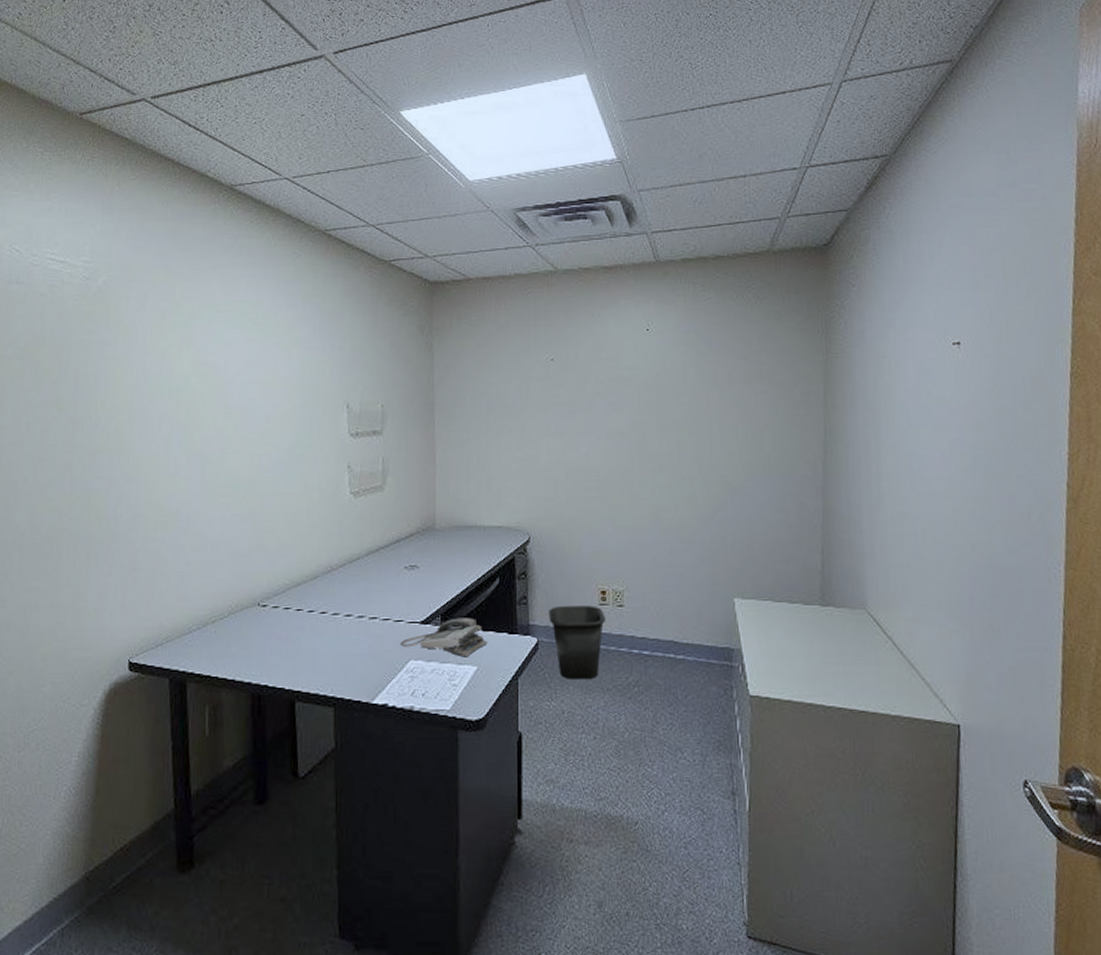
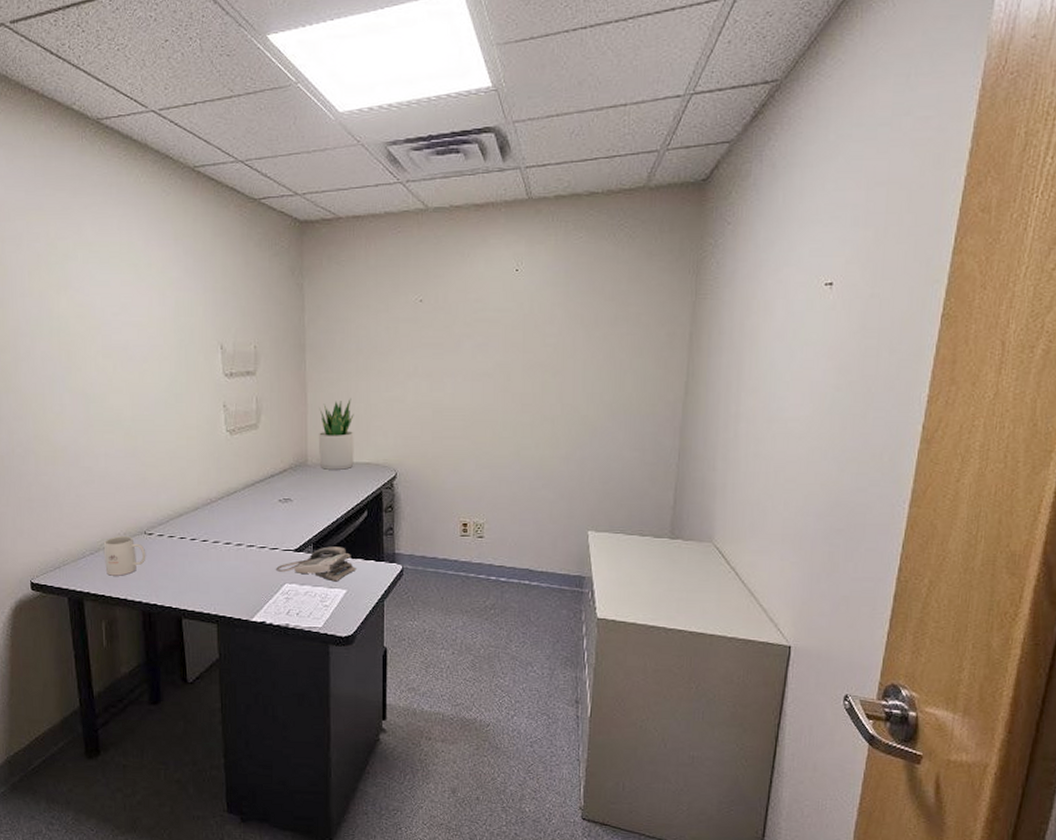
mug: none [212,607,259,653] -> present [103,535,146,576]
planter: none [447,458,485,534] -> present [318,398,354,470]
waste bin: present [548,605,605,680] -> none [413,536,466,603]

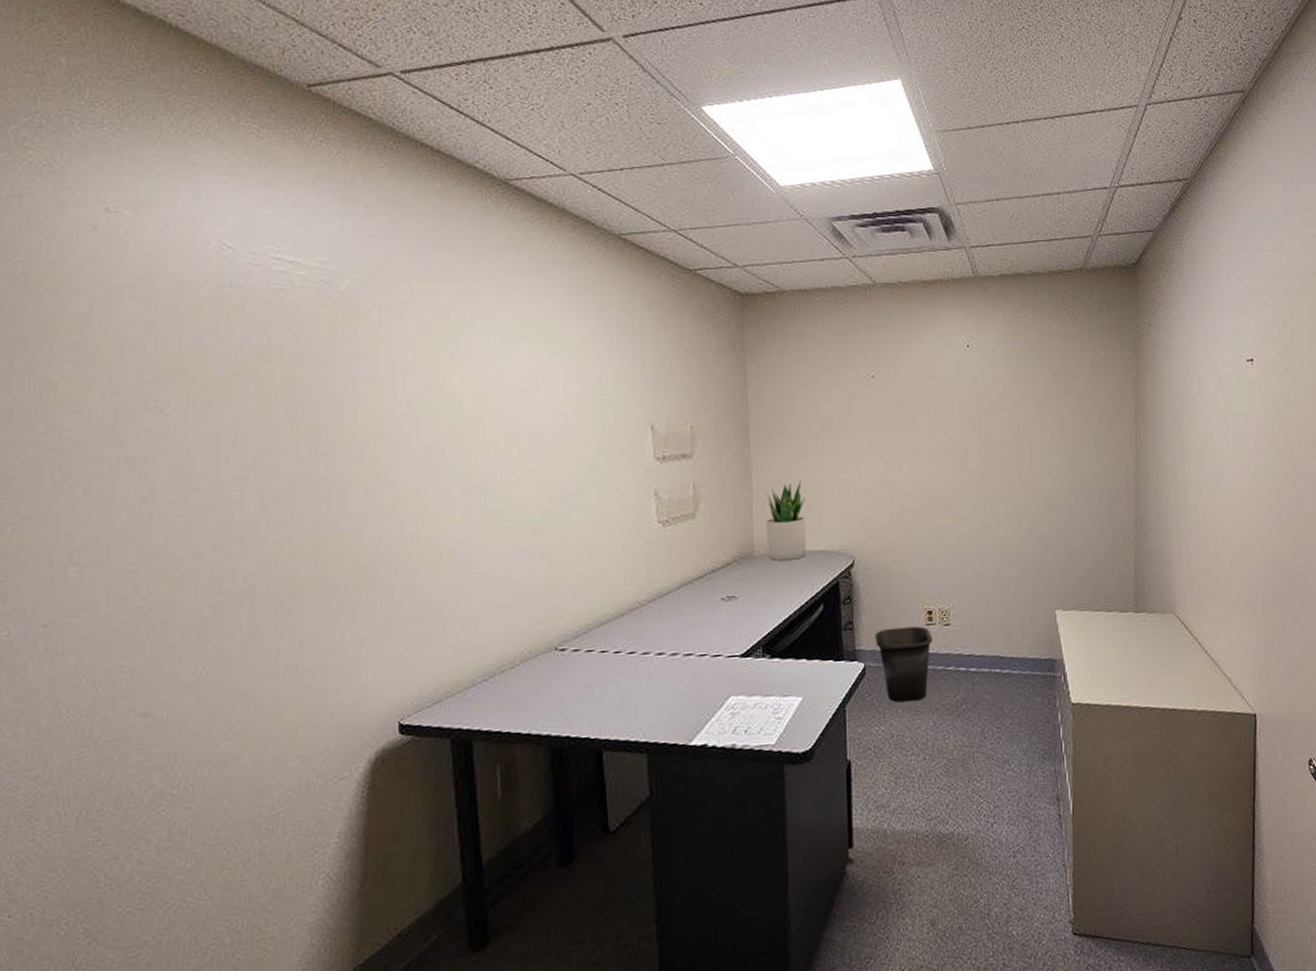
mug: present [103,535,146,576] -> none [501,654,557,706]
telephone: present [276,546,356,582] -> none [719,647,813,689]
waste bin: none [413,536,466,603] -> present [875,626,932,703]

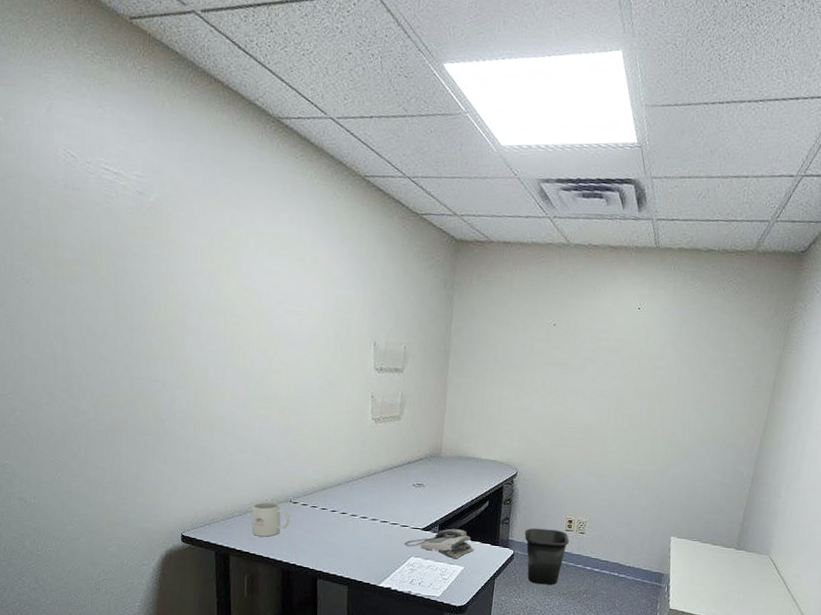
mug: none [501,654,557,706] -> present [251,501,290,537]
telephone: none [719,647,813,689] -> present [405,528,474,559]
planter: present [765,480,807,561] -> none [452,403,486,464]

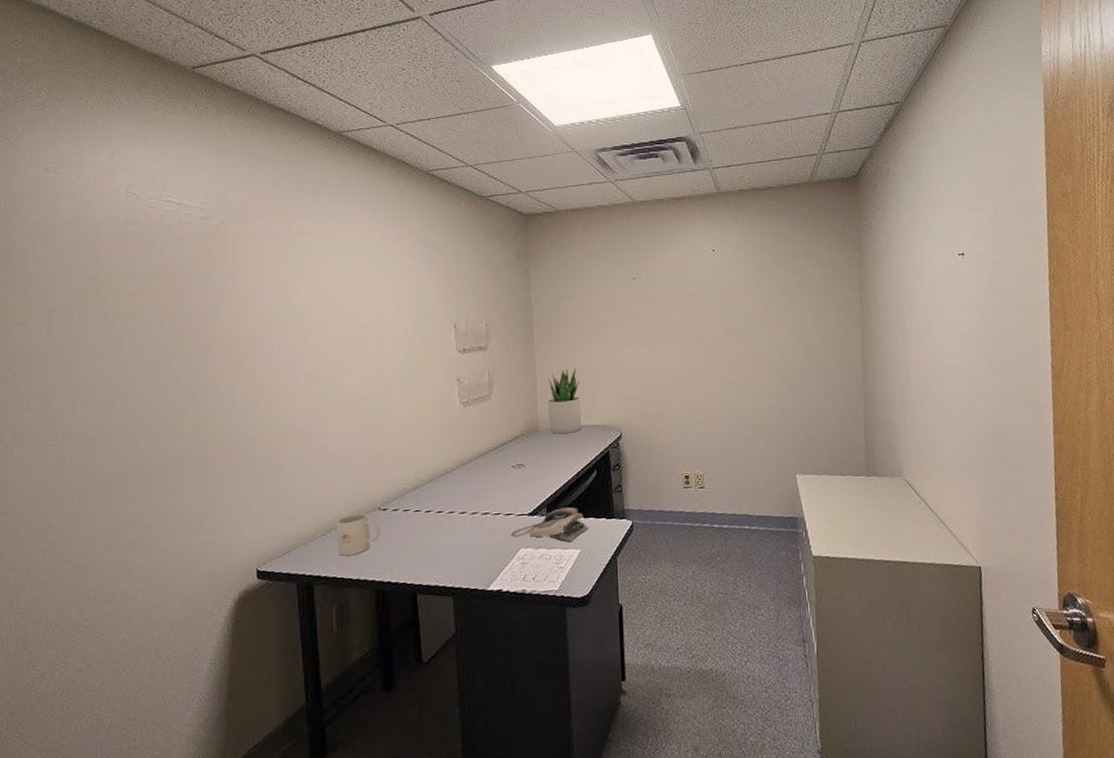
planter: none [452,403,486,464] -> present [547,366,582,434]
waste bin: present [524,527,569,585] -> none [640,489,690,555]

